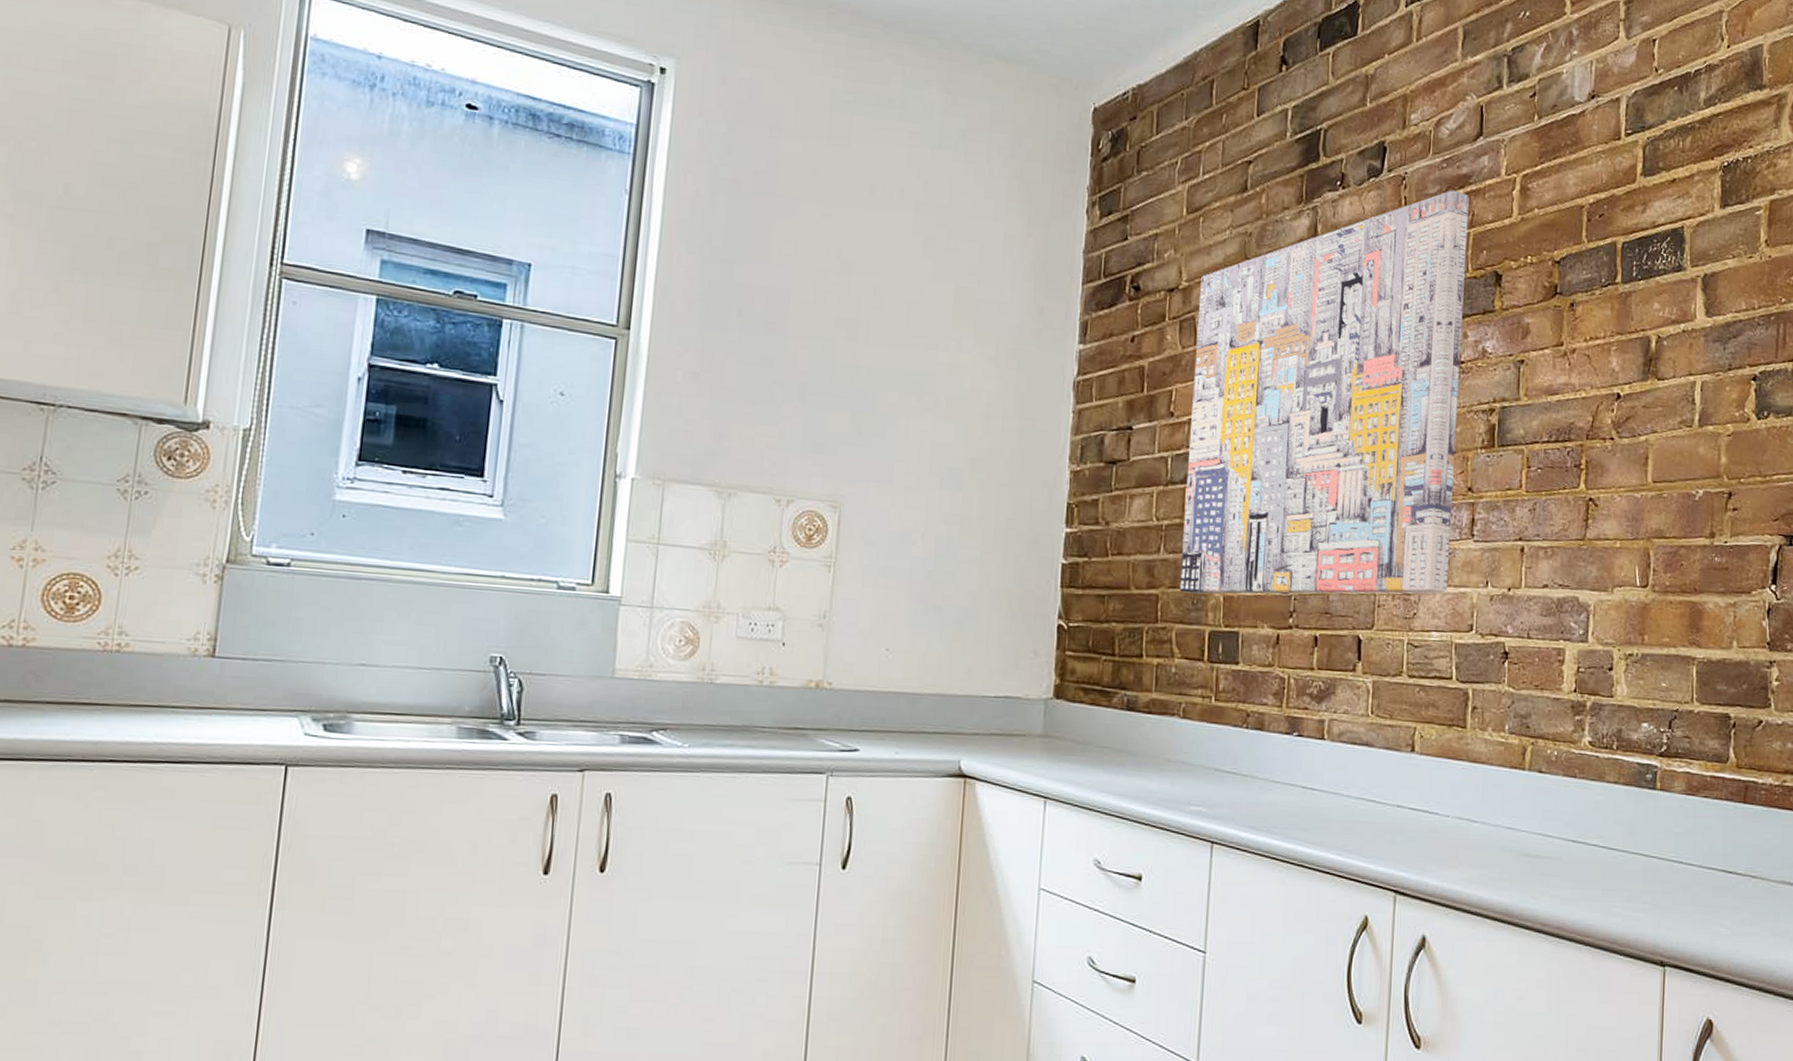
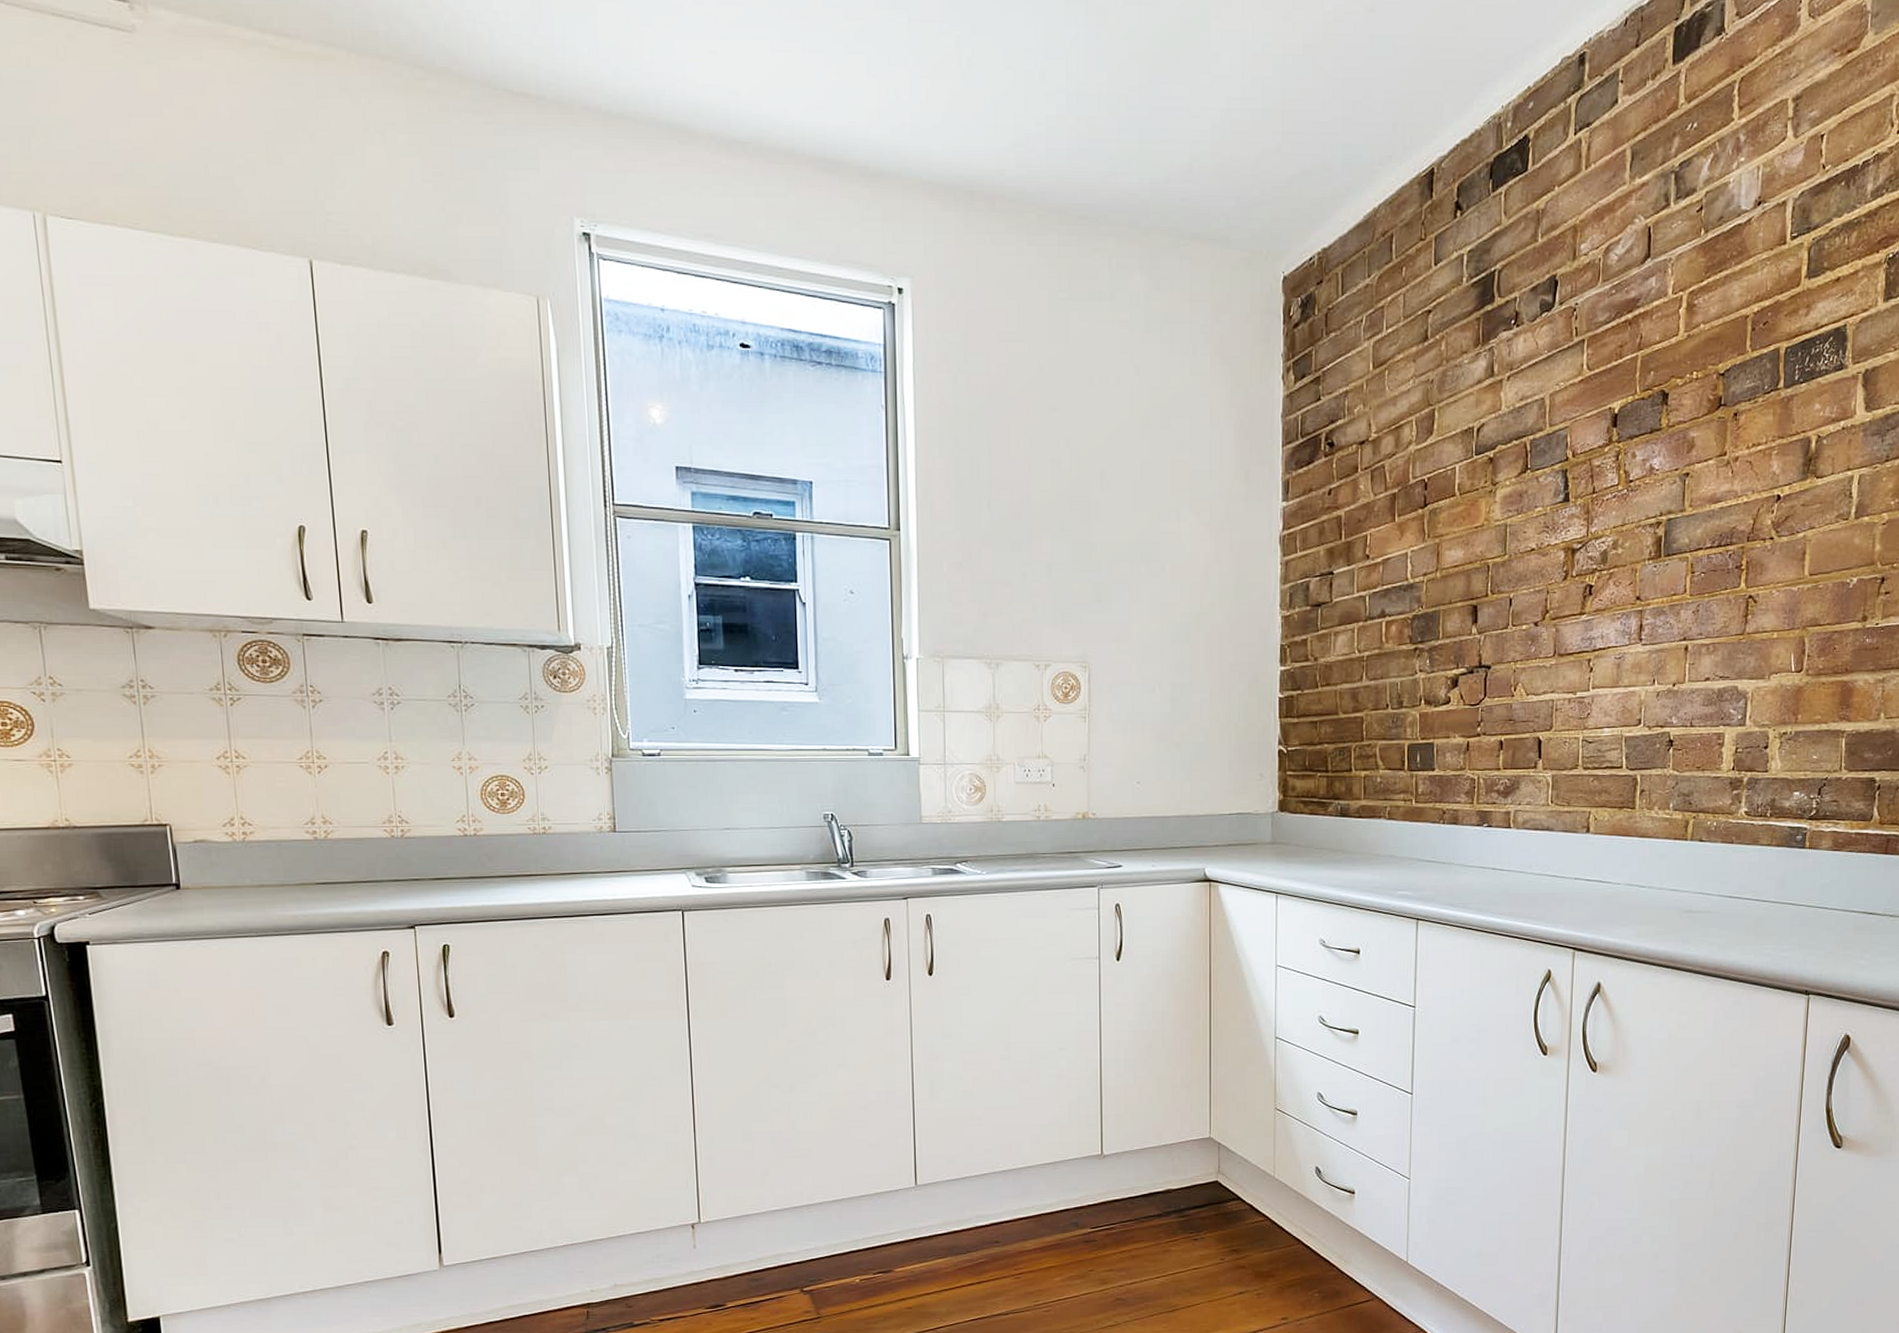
wall art: present [1180,190,1469,594] -> none [1381,315,1637,713]

